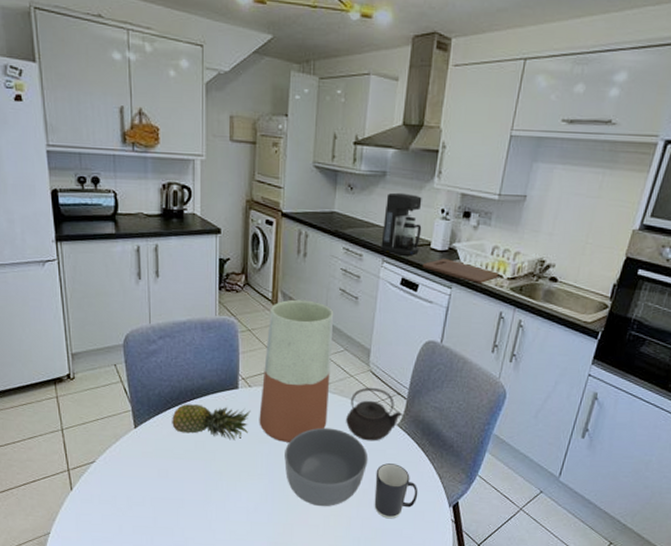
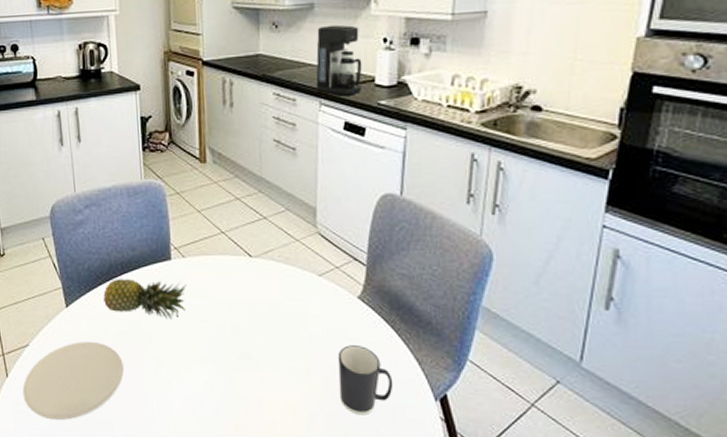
plate: none [87,459,187,528] -> present [22,342,124,421]
vase: present [259,299,334,442] -> none [196,155,274,321]
bowl: present [284,427,369,507] -> none [228,302,327,399]
teapot: present [346,387,402,441] -> none [295,253,362,318]
cutting board: present [422,259,498,285] -> none [367,95,463,122]

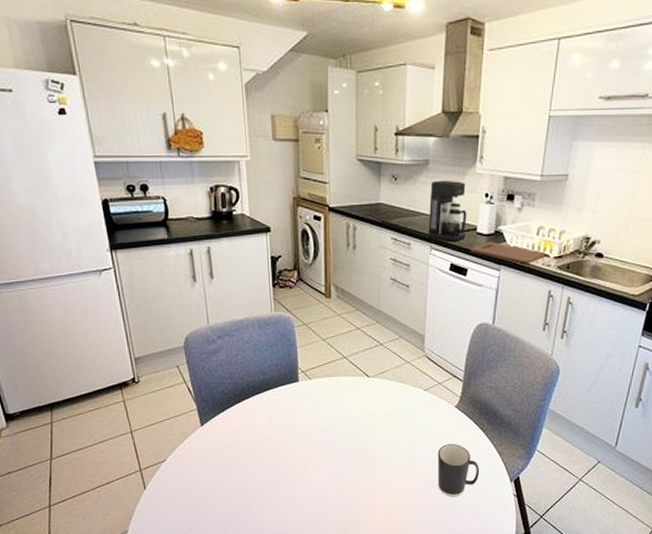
plate: present [22,342,124,421] -> none [160,454,256,522]
fruit: present [103,279,187,320] -> none [236,399,312,432]
cutting board: none [367,95,463,122] -> present [470,242,545,265]

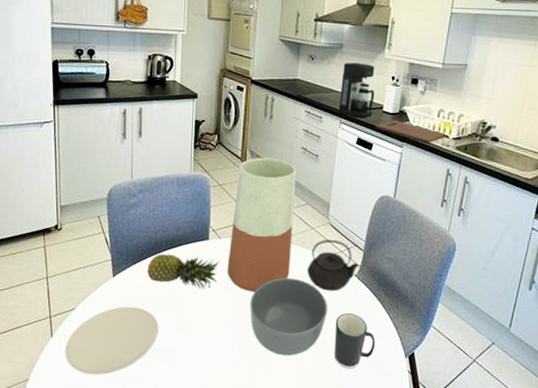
plate: none [160,454,256,522] -> present [65,307,159,375]
fruit: none [236,399,312,432] -> present [147,254,220,290]
vase: none [320,291,387,430] -> present [227,157,297,292]
bowl: none [348,413,429,490] -> present [250,277,328,356]
teapot: none [405,372,459,424] -> present [307,239,359,291]

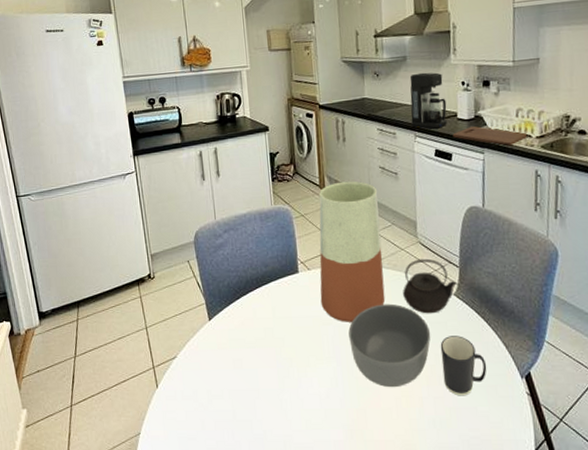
plate: present [65,307,159,375] -> none [171,350,261,424]
fruit: present [147,254,220,290] -> none [241,291,312,325]

